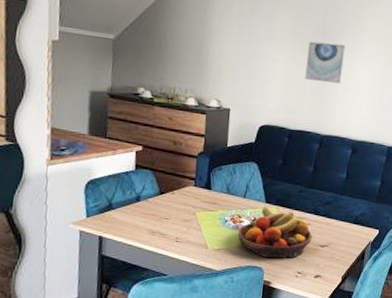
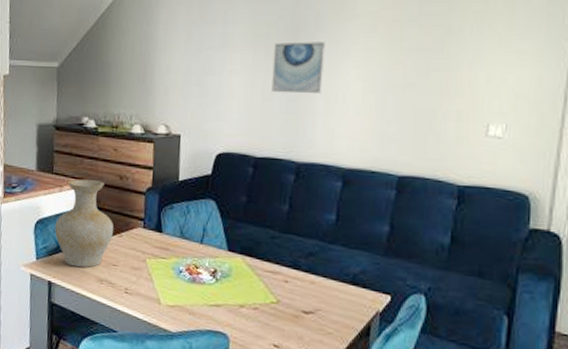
vase: none [107,143,167,223] -> present [55,179,114,268]
fruit bowl: present [237,206,312,259] -> none [195,254,292,326]

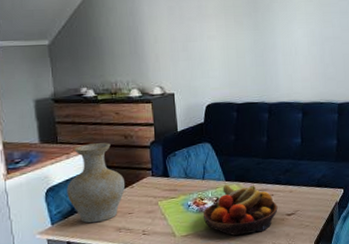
fruit bowl: none [195,254,292,326] -> present [202,184,278,236]
wall art: present [271,42,325,94] -> none [240,10,280,52]

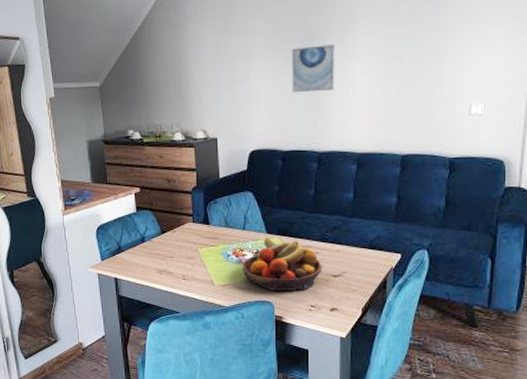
vase: present [67,143,126,223] -> none [115,186,168,263]
wall art: none [240,10,280,52] -> present [291,44,335,93]

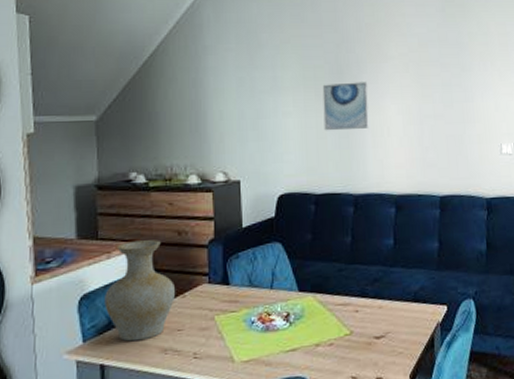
vase: none [115,186,168,263] -> present [104,240,176,342]
fruit bowl: present [242,237,322,292] -> none [269,295,364,364]

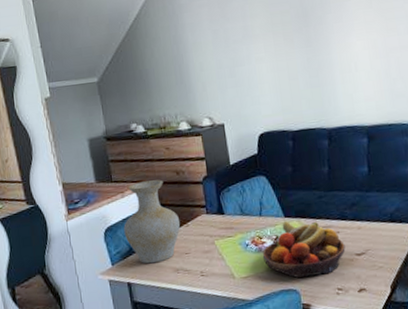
fruit bowl: none [269,295,364,364] -> present [262,220,346,279]
wall art: present [322,82,369,131] -> none [290,21,337,72]

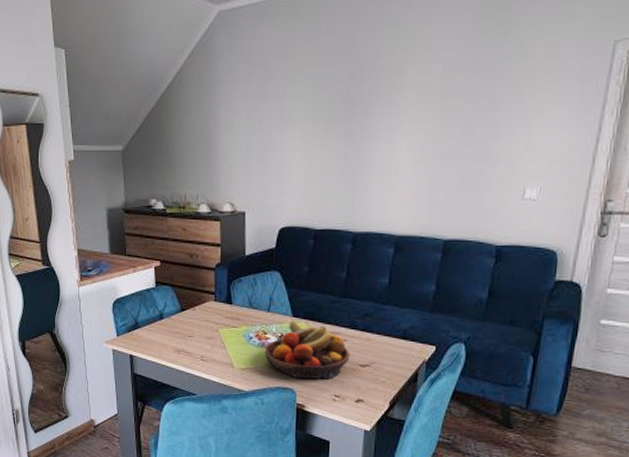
vase: present [123,179,180,264] -> none [132,259,188,341]

